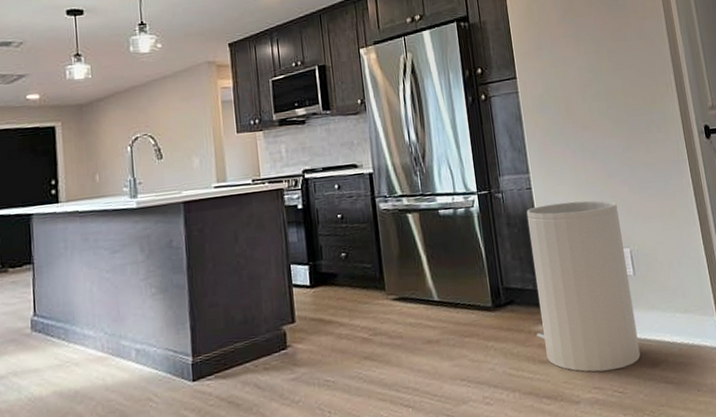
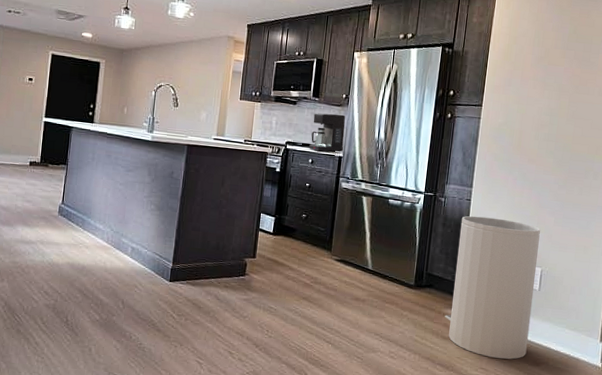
coffee maker: none [328,123,373,174] -> present [309,113,346,152]

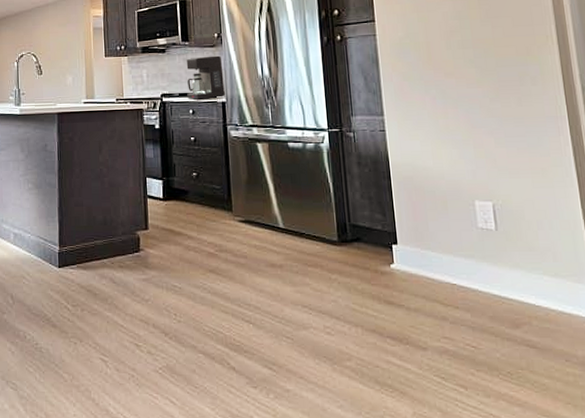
garbage can: present [445,216,540,360] -> none [378,148,499,324]

